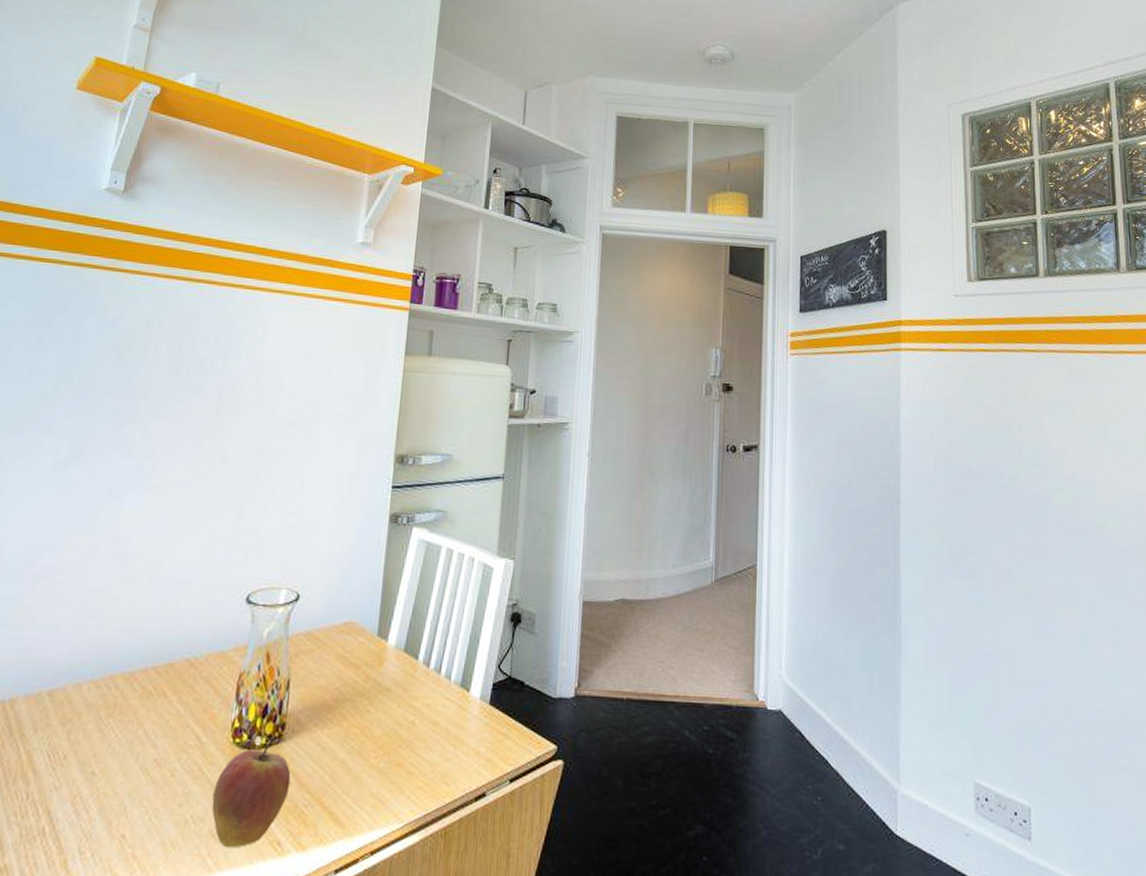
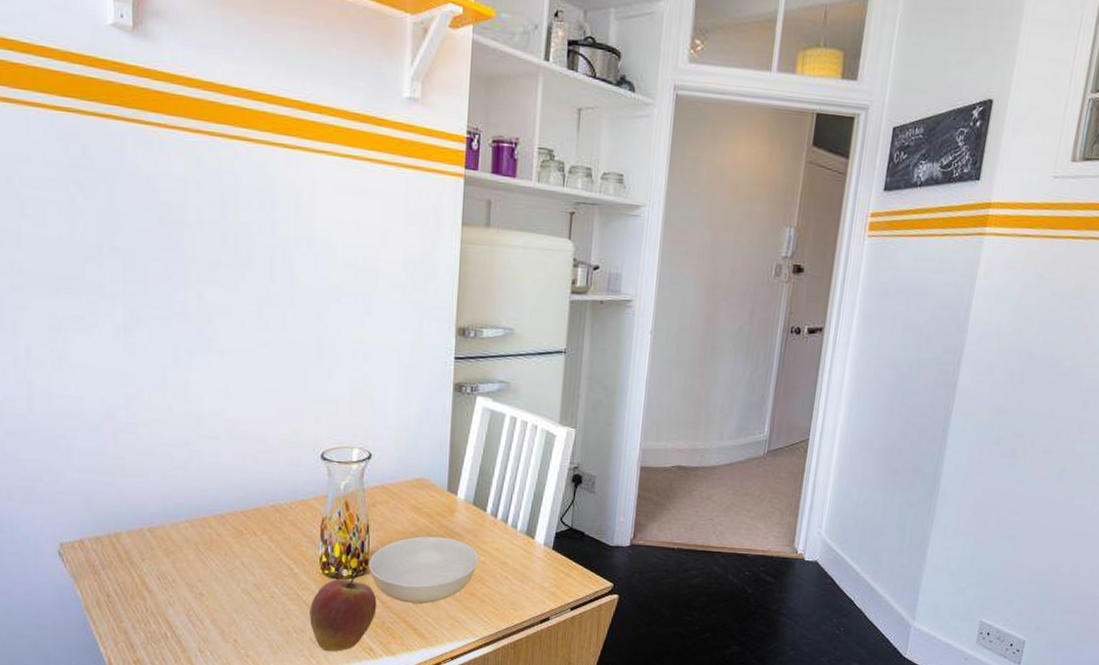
bowl: none [285,691,409,779] -> present [369,536,479,604]

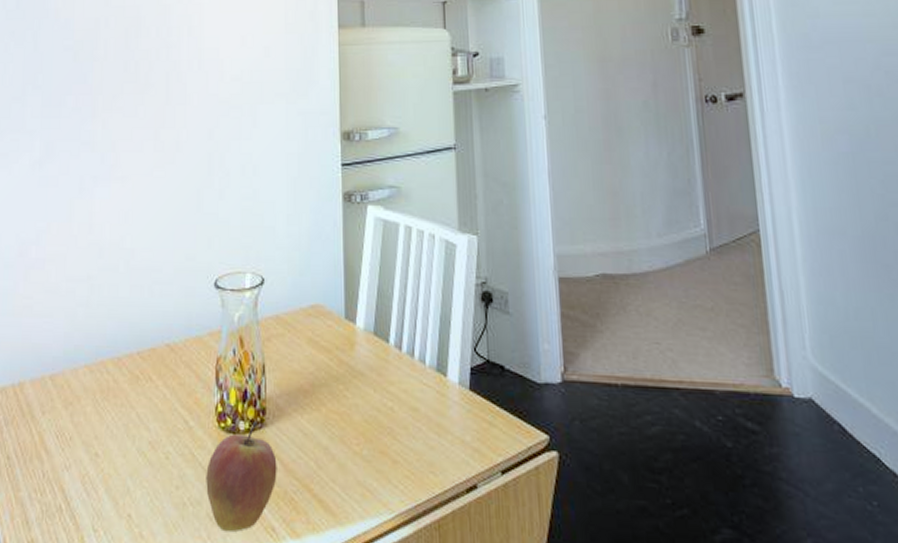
bowl: present [369,536,479,604] -> none [266,376,386,466]

